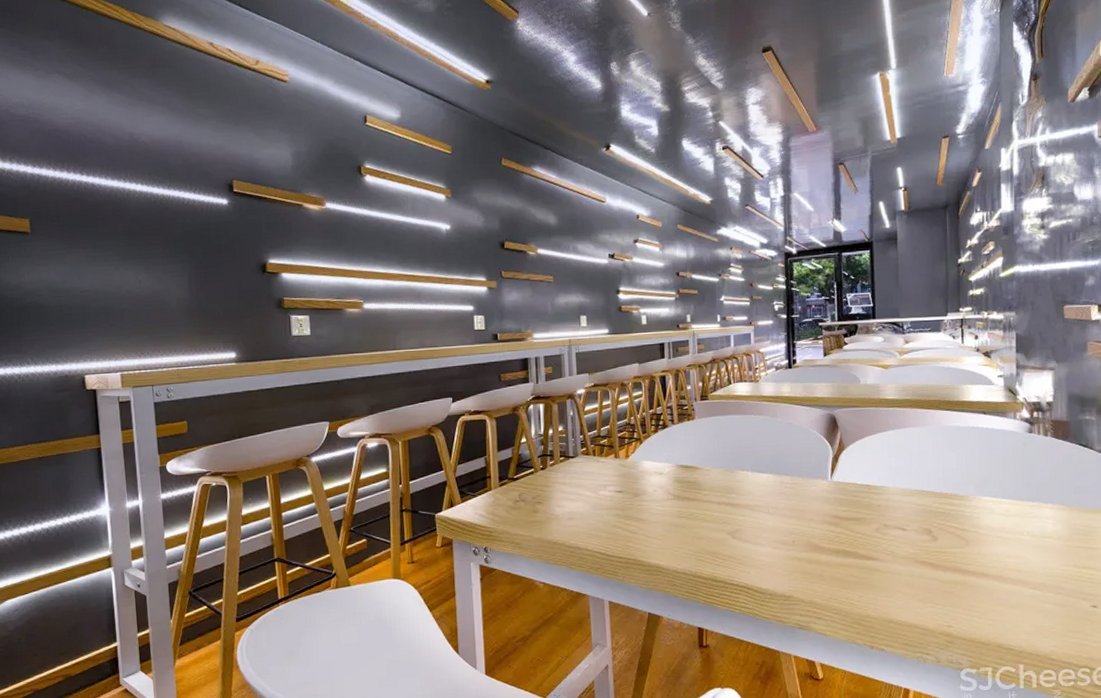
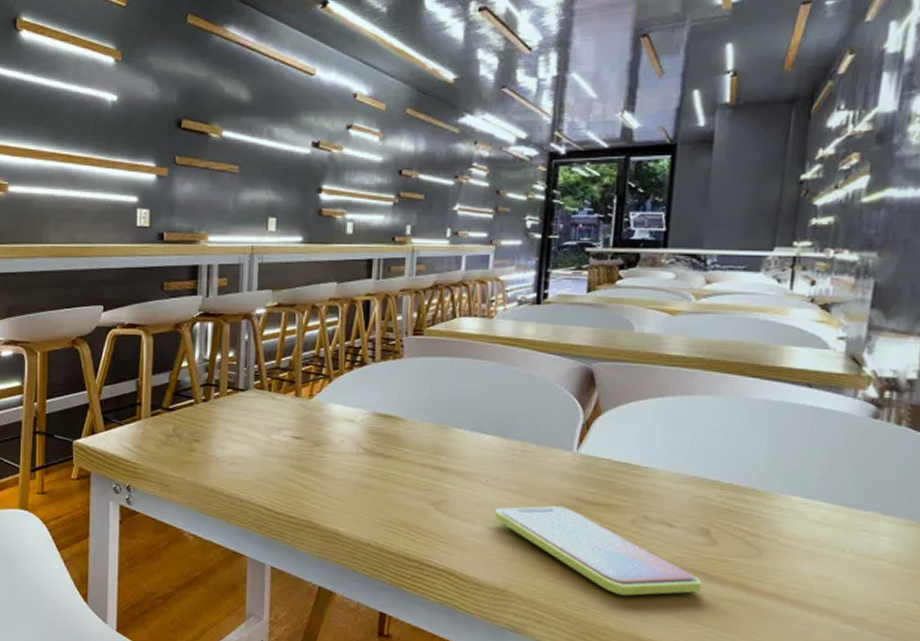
smartphone: none [777,524,931,589] -> present [495,506,702,596]

